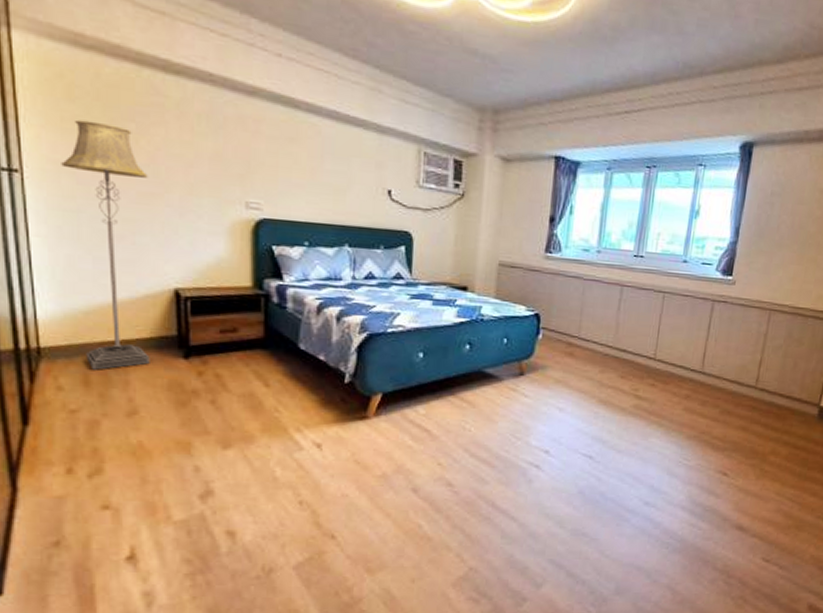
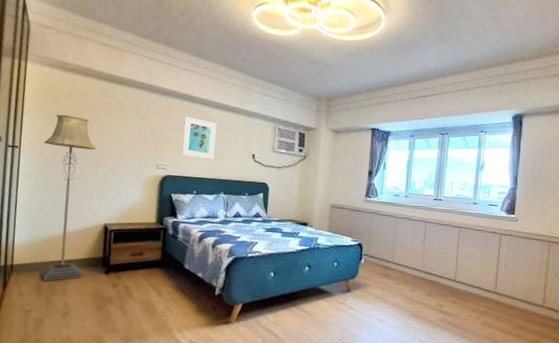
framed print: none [282,129,333,198] -> present [182,116,217,160]

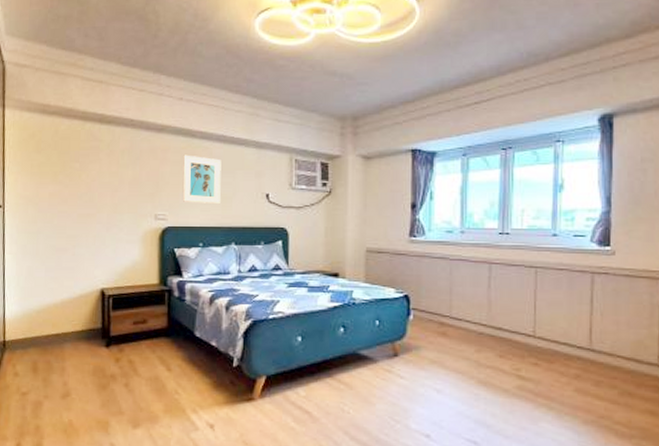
floor lamp: present [41,114,96,282] -> none [29,165,86,359]

